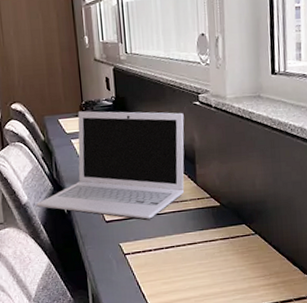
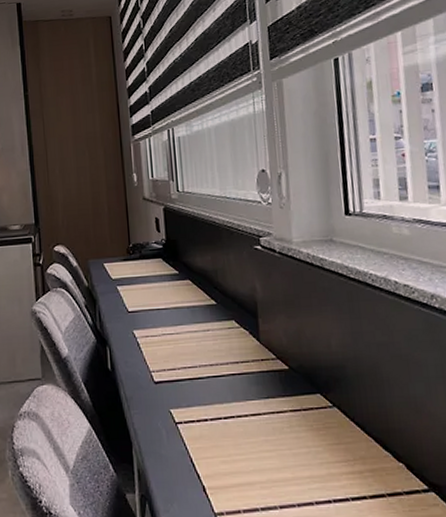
laptop: present [36,111,185,220] -> none [77,254,246,382]

